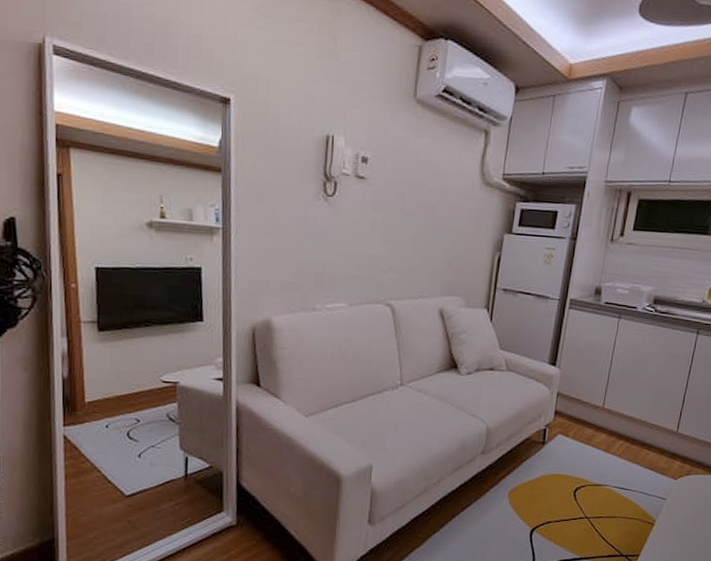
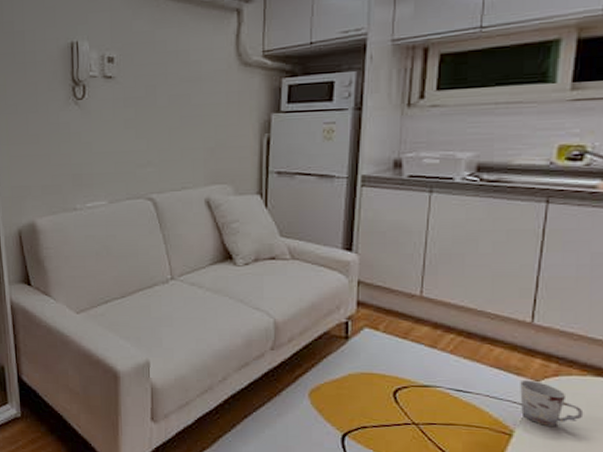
cup: none [662,478,703,516] -> present [520,379,584,426]

